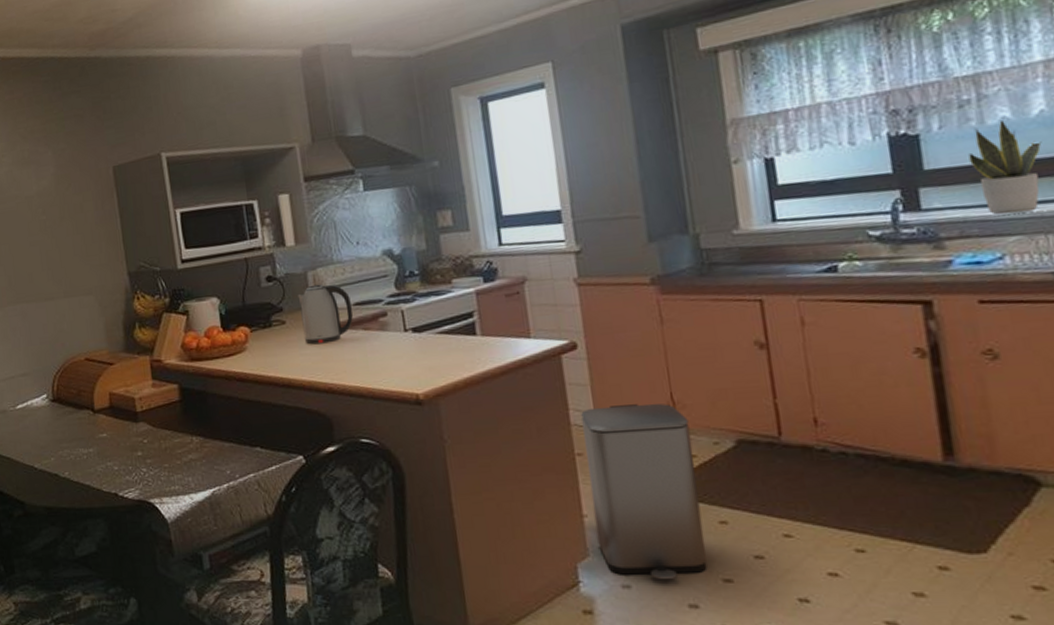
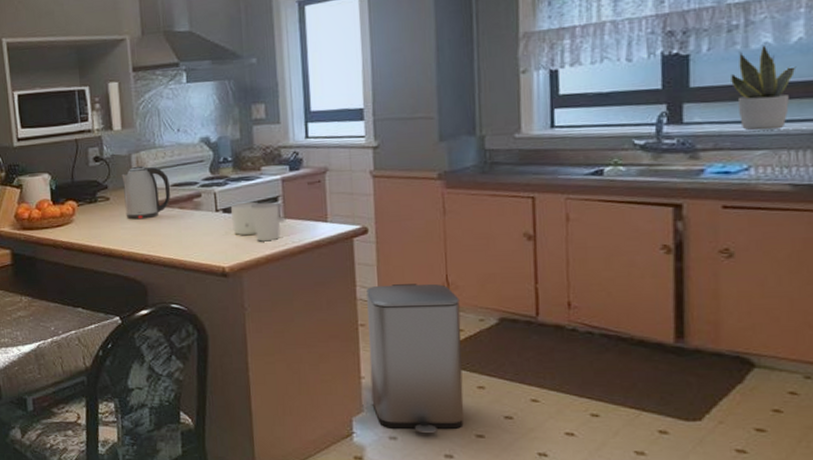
mug: none [420,318,453,358] -> present [230,201,259,236]
cup: none [444,317,484,364] -> present [251,201,286,242]

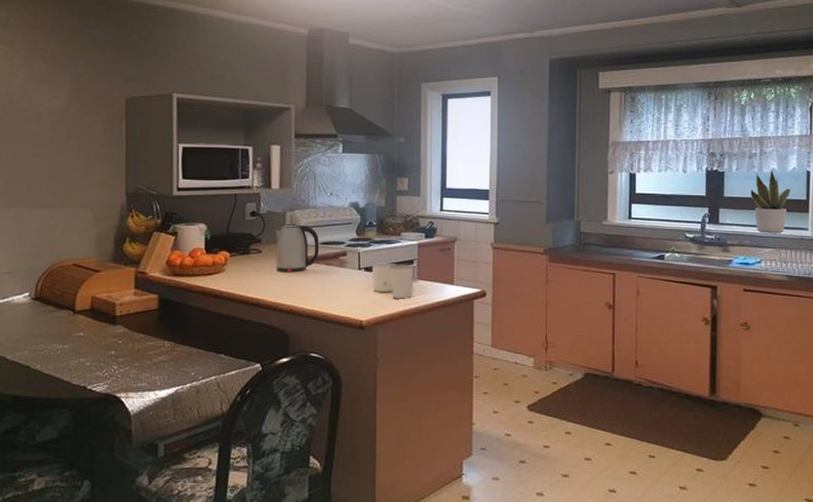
pedal bin: present [366,284,465,434] -> none [480,342,555,474]

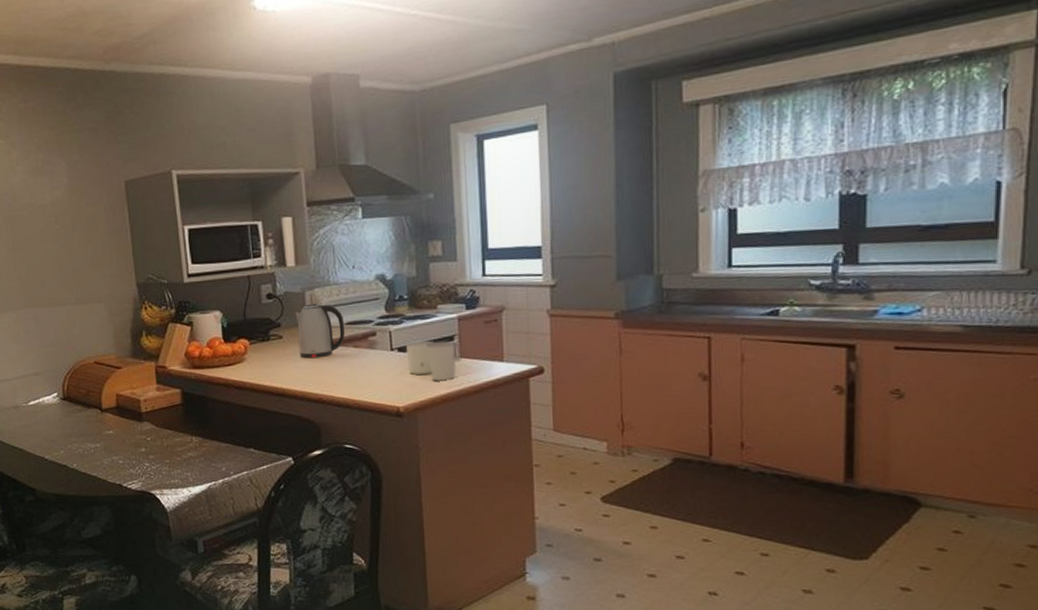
potted plant: present [751,171,792,234] -> none [907,186,971,272]

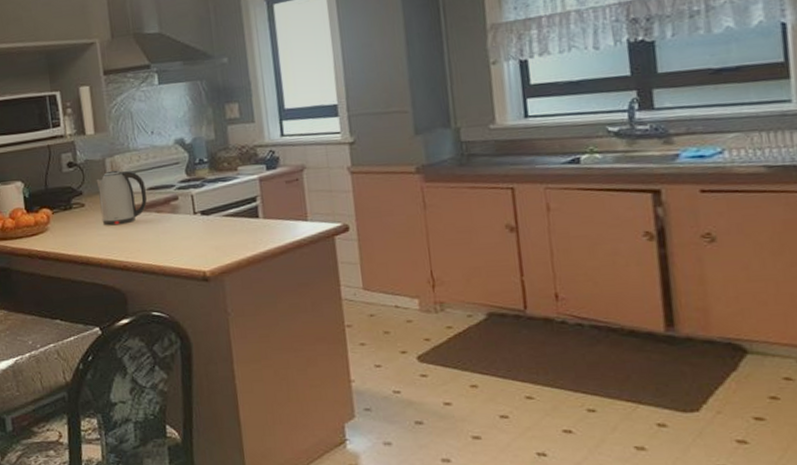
mug: present [405,340,435,375] -> none [208,203,238,238]
cup: present [427,340,462,381] -> none [230,201,266,244]

